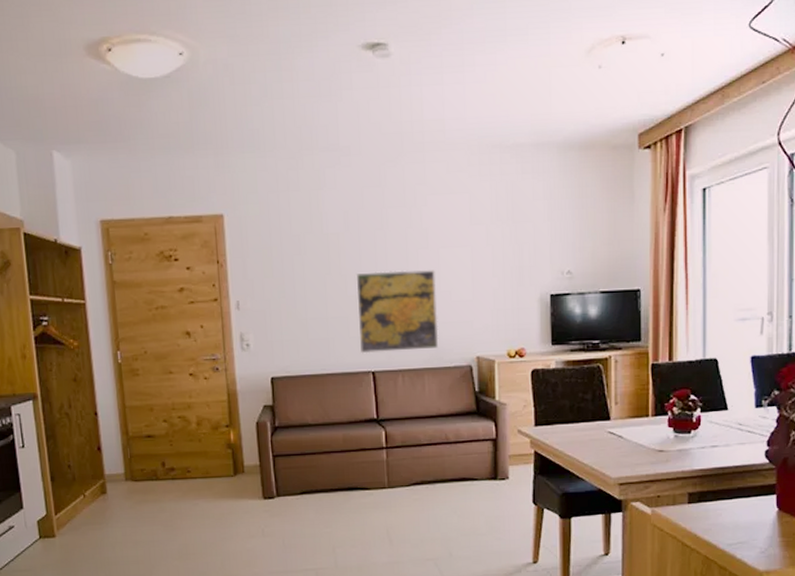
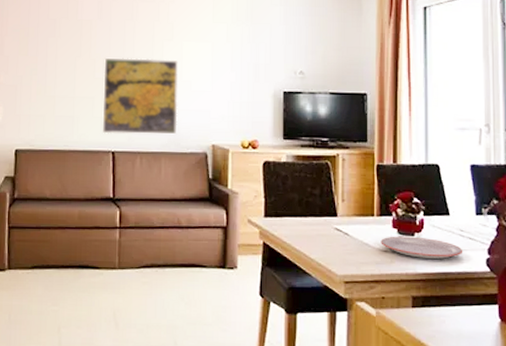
plate: none [656,434,742,455] -> present [381,236,463,259]

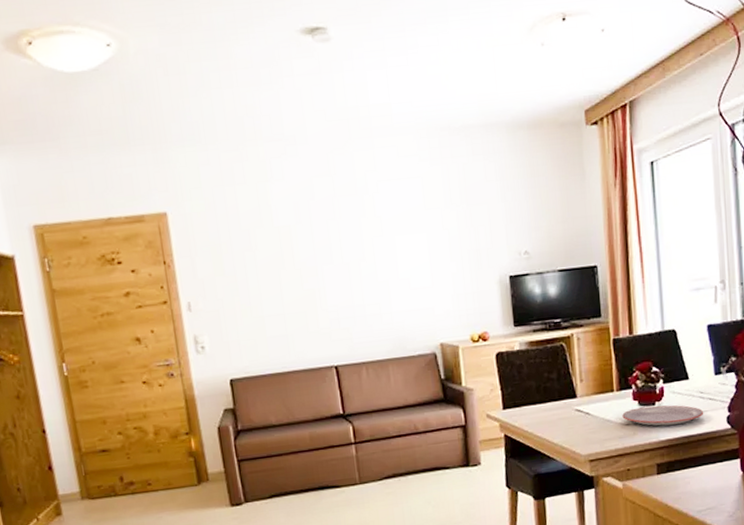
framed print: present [102,58,178,134] -> none [311,258,401,349]

